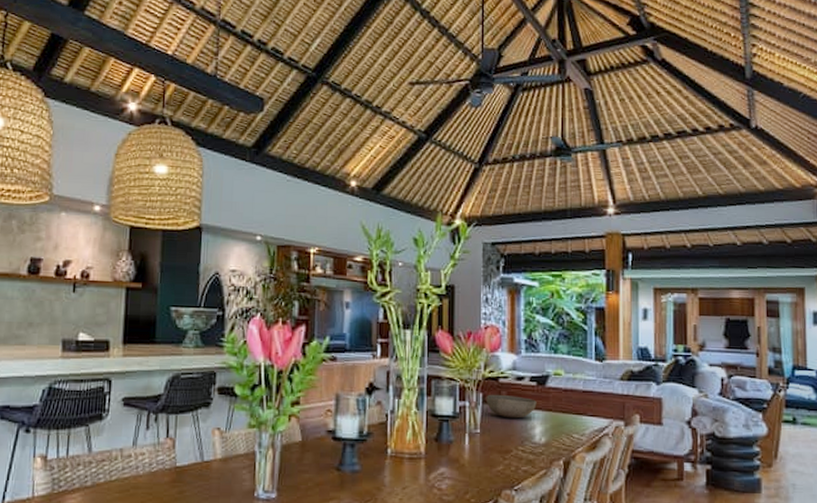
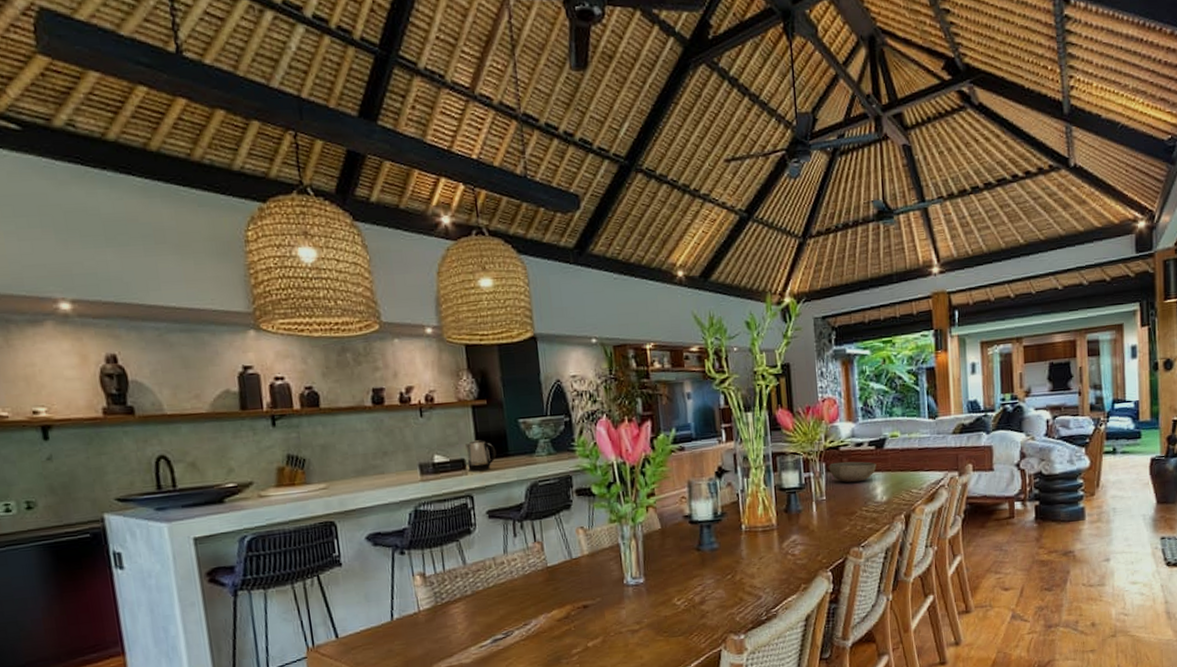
kettle: none [111,323,143,356] -> present [465,440,497,472]

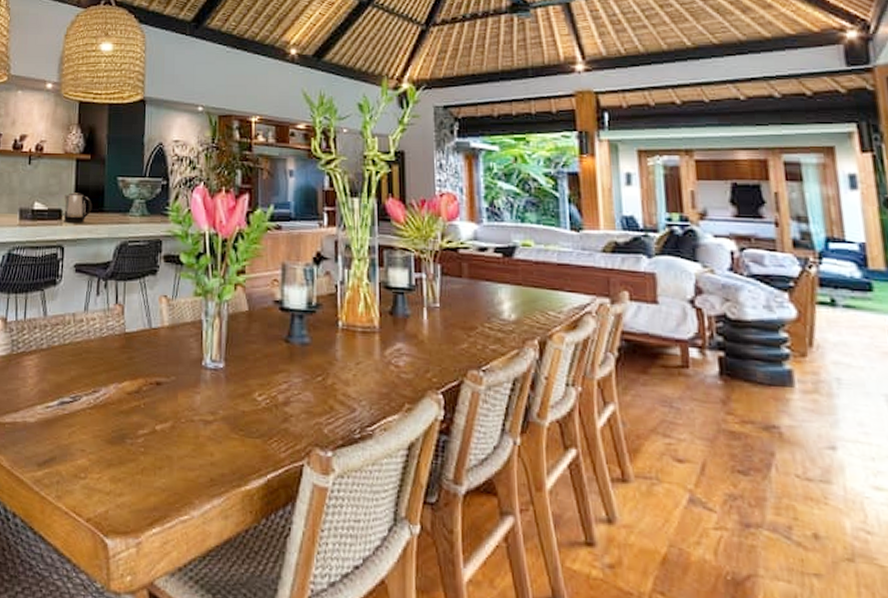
bowl: present [829,461,877,483] -> none [445,265,504,293]

